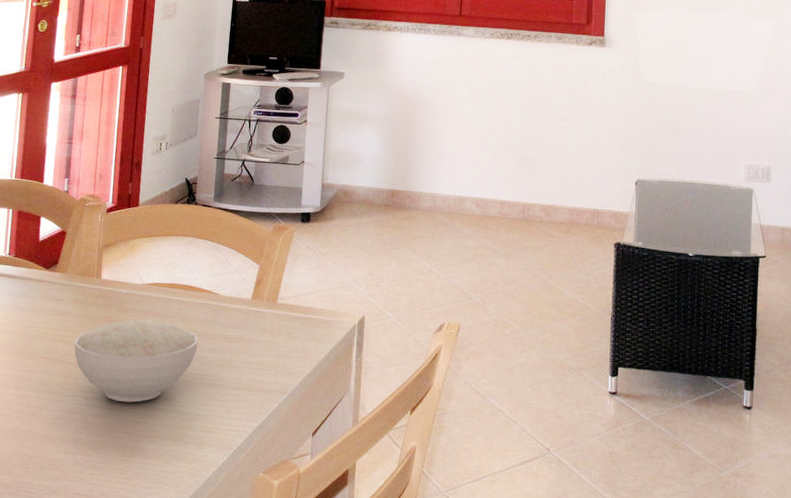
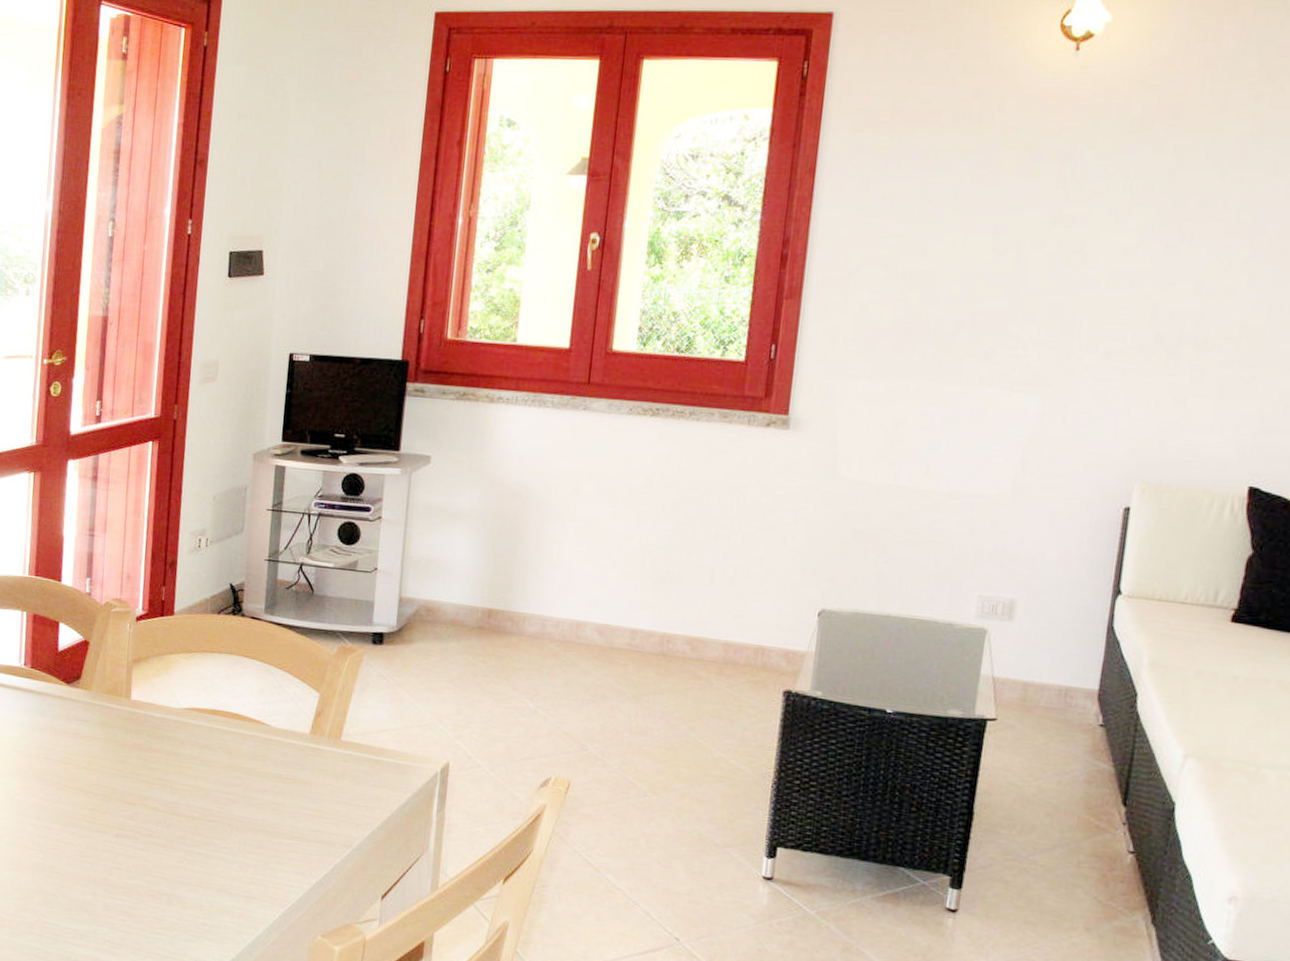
bowl: present [74,320,199,403] -> none [100,749,246,845]

